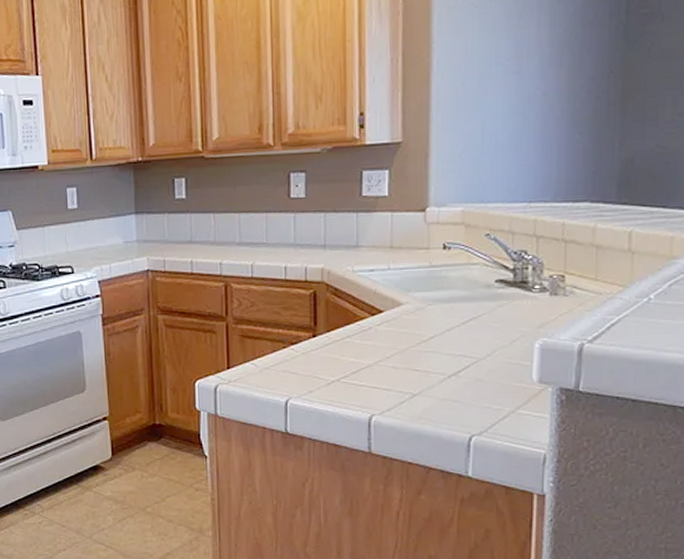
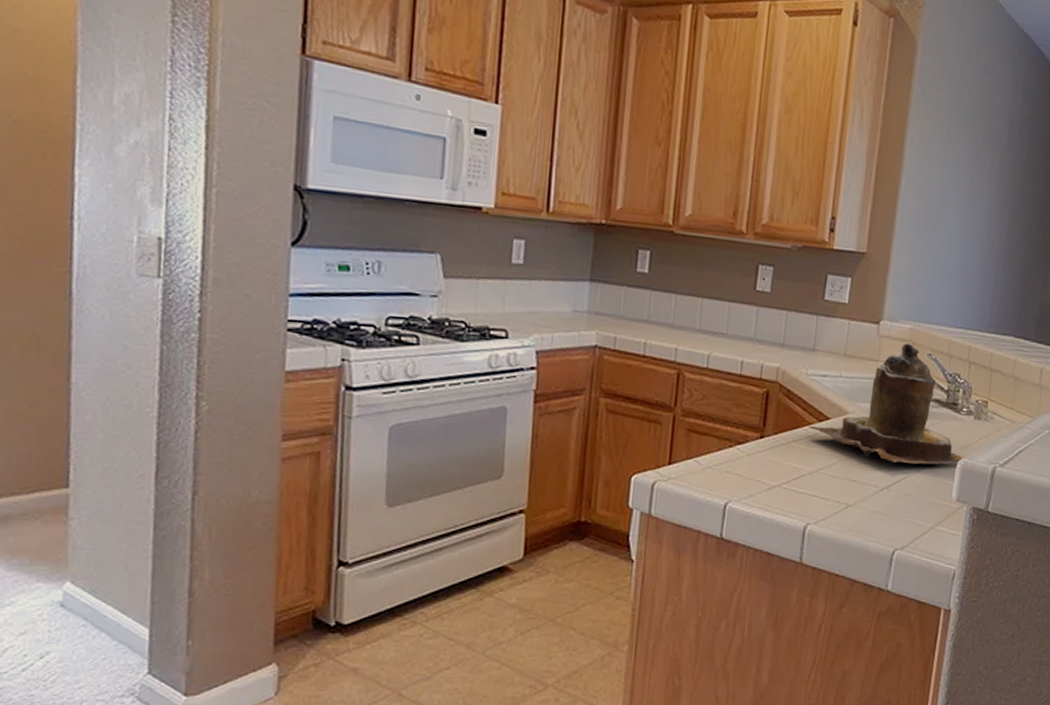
teapot: none [360,227,544,349] -> present [807,343,965,465]

